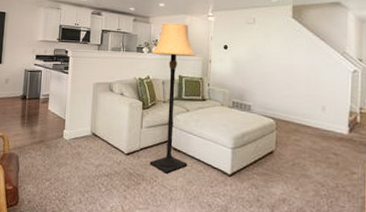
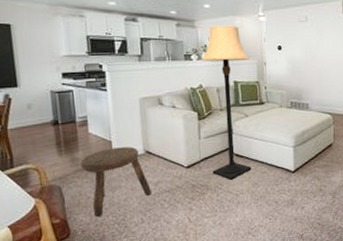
stool: none [37,126,92,191] -> present [80,147,151,218]

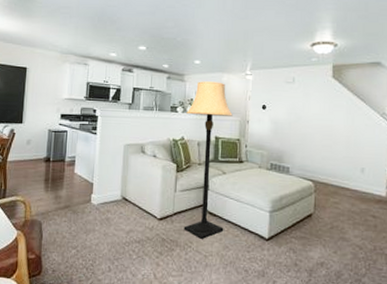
stool: present [80,147,151,218] -> none [62,190,122,259]

